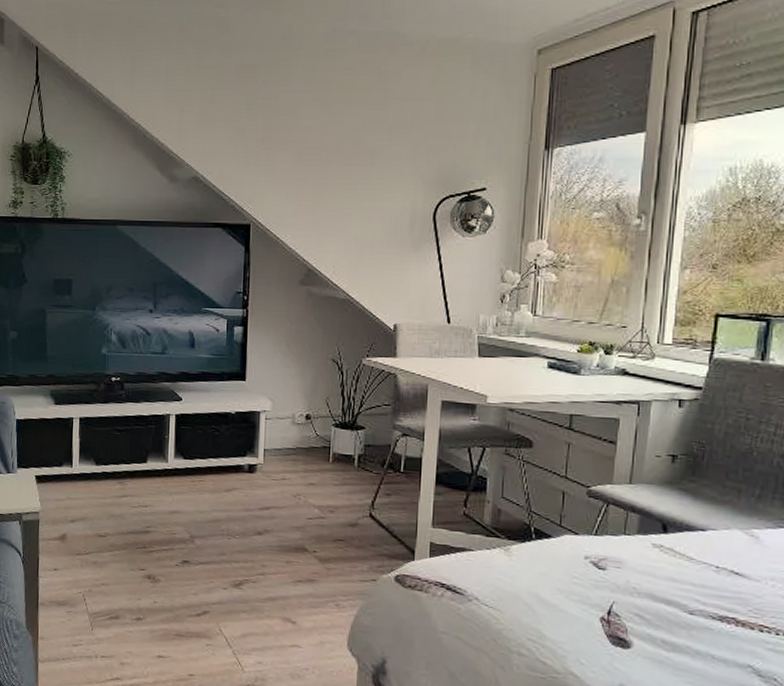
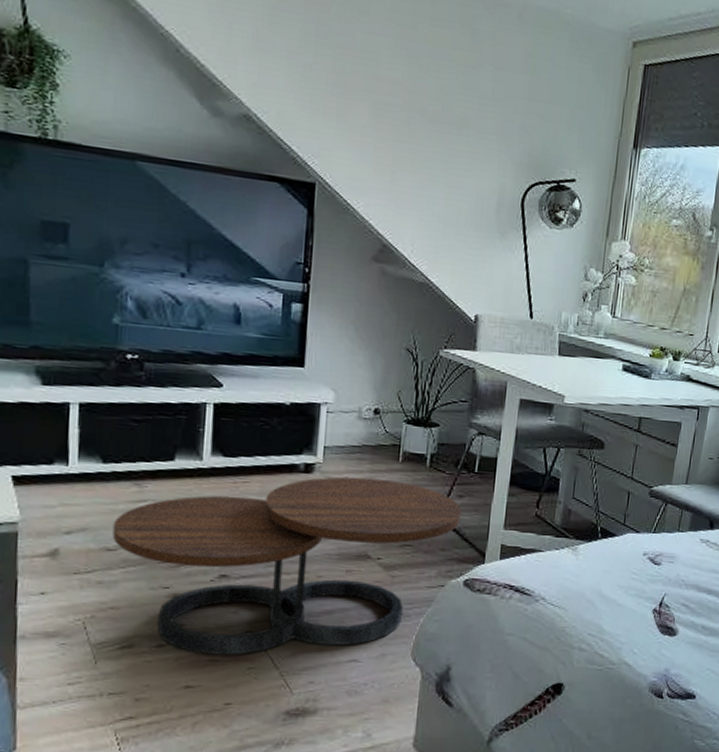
coffee table: none [103,476,390,632] -> present [112,476,462,655]

